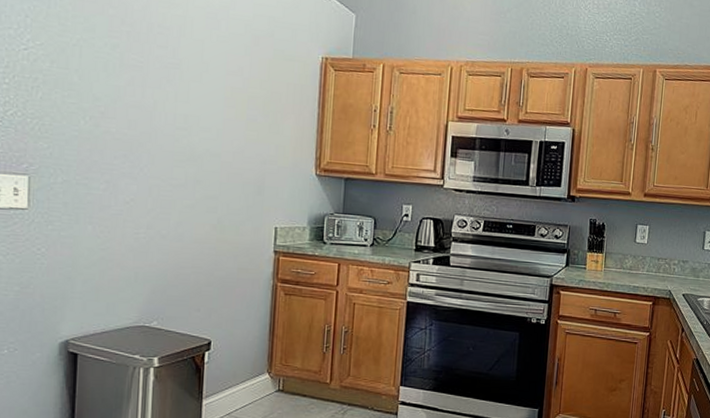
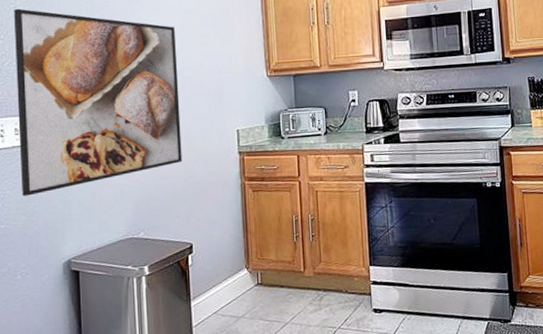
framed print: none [17,50,217,265] -> present [14,8,182,196]

